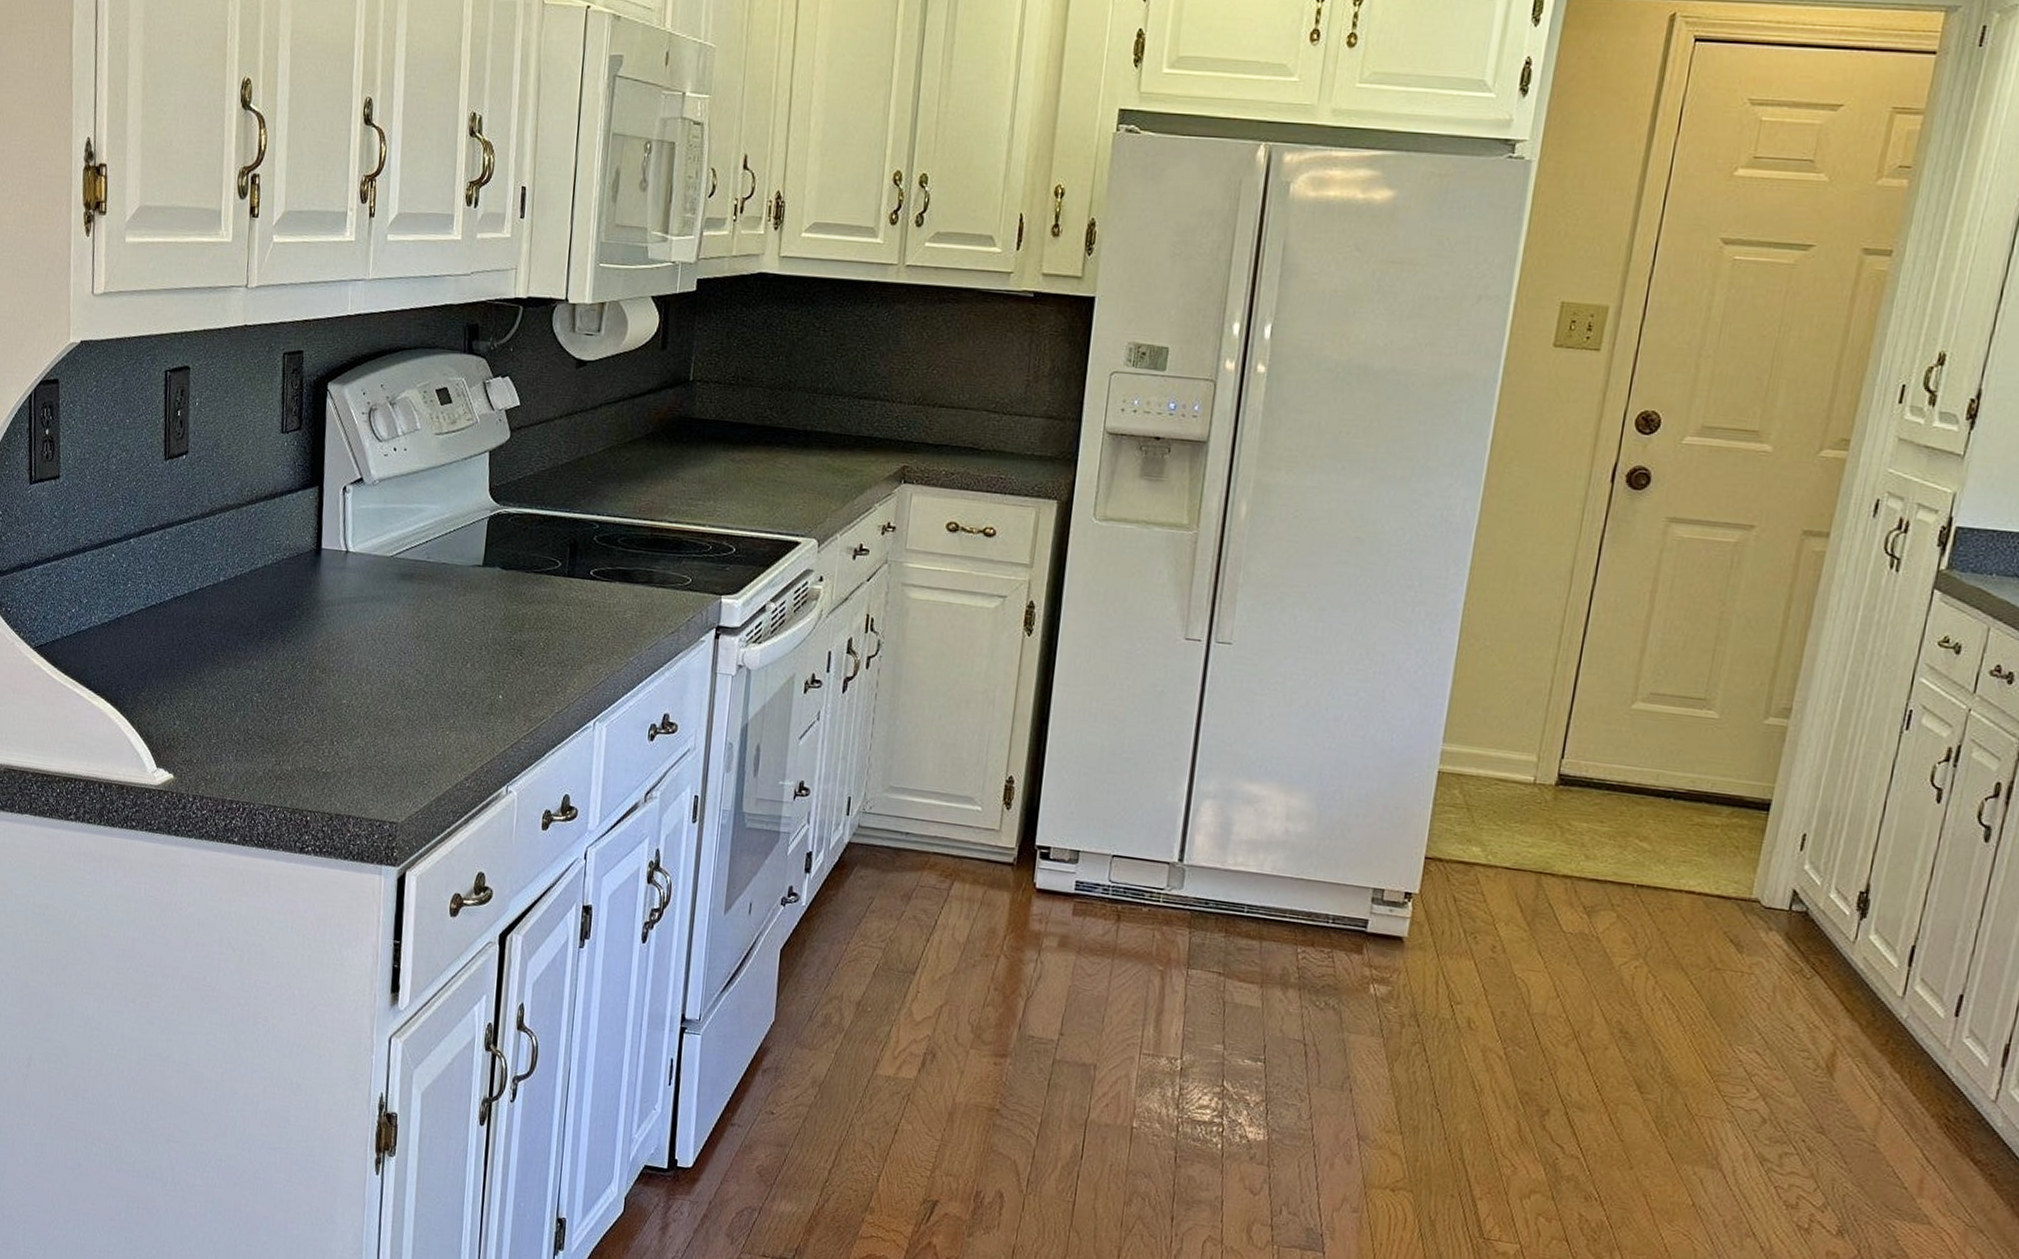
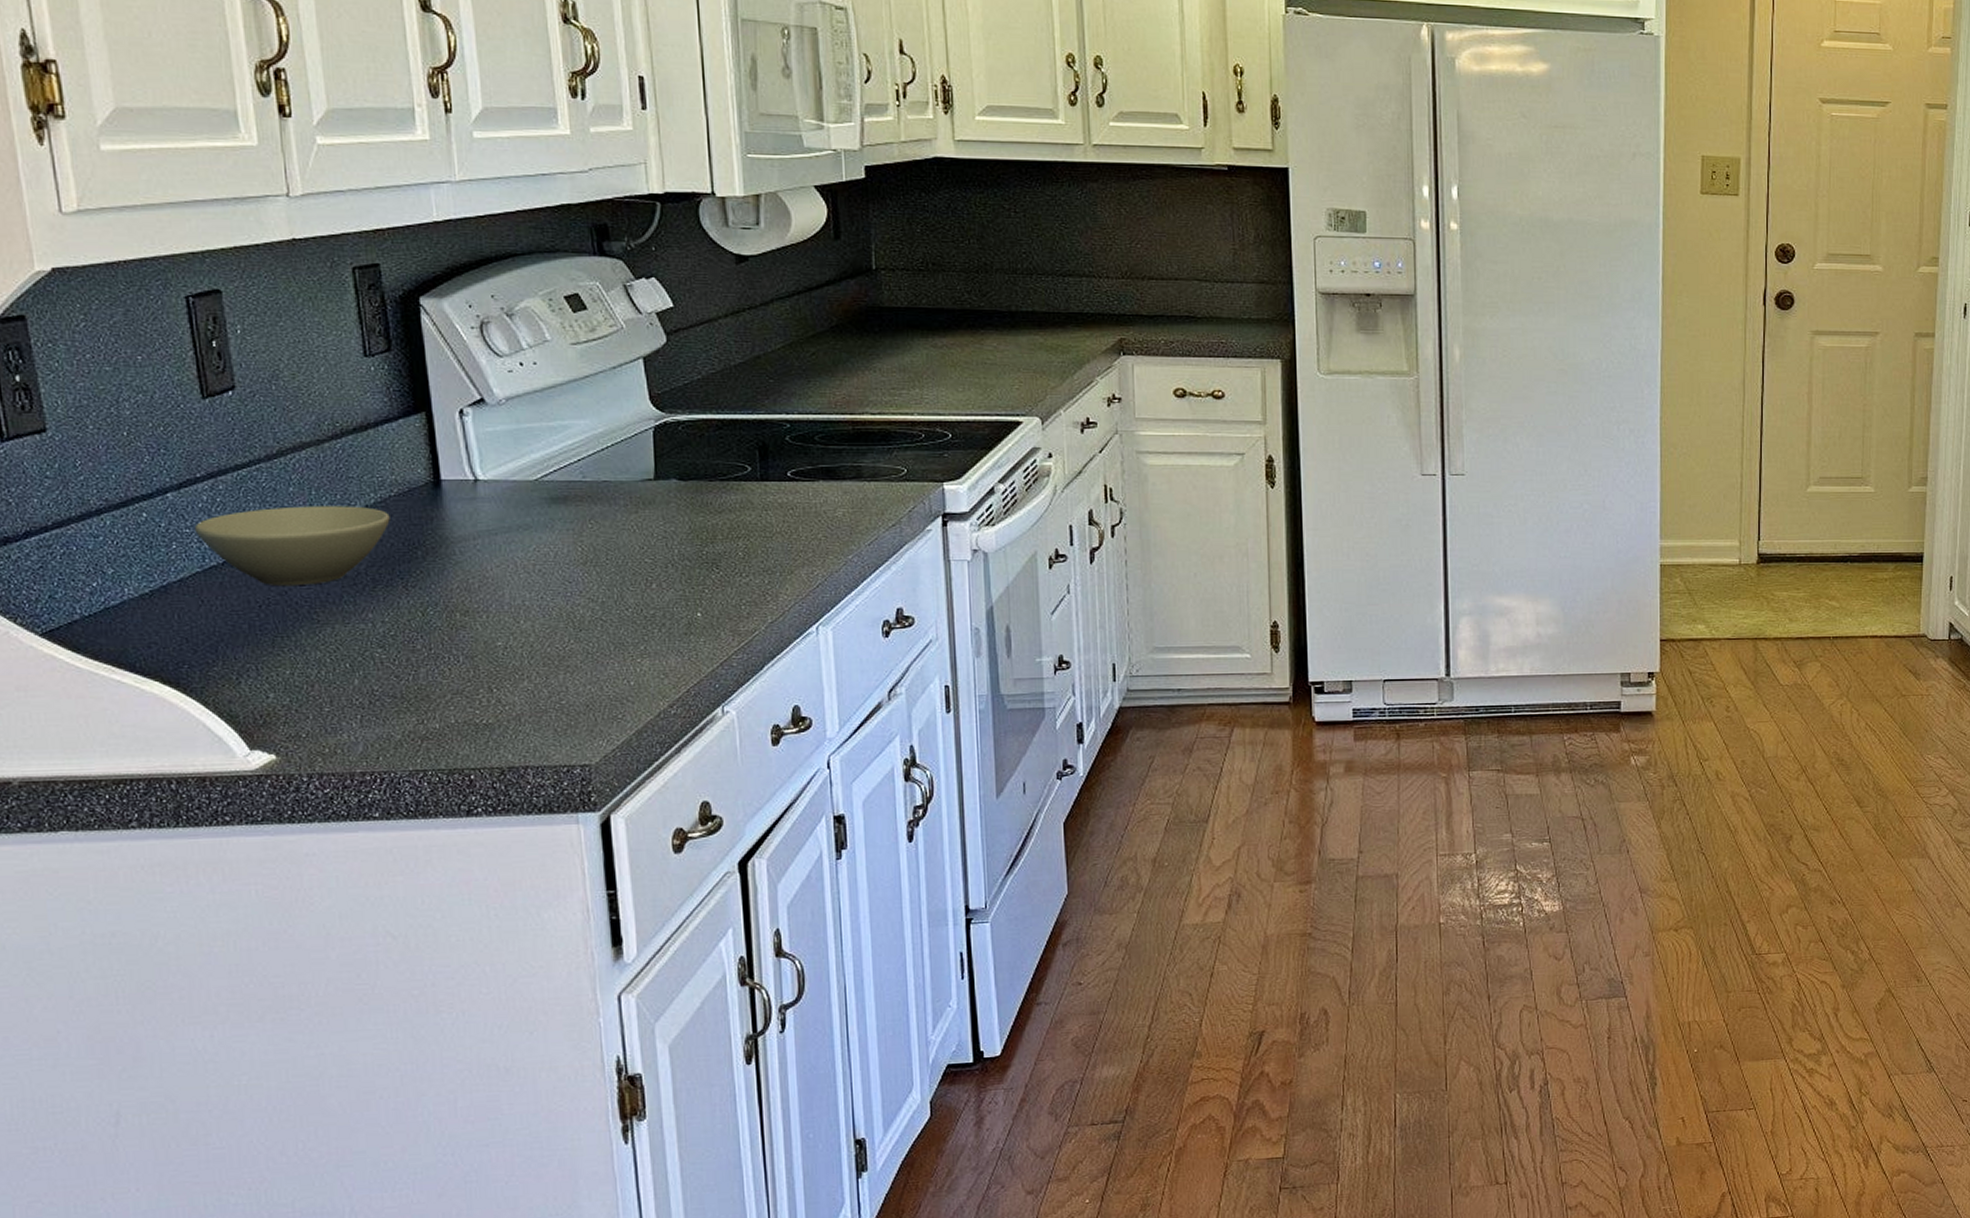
bowl: none [144,559,281,631] -> present [194,506,390,587]

